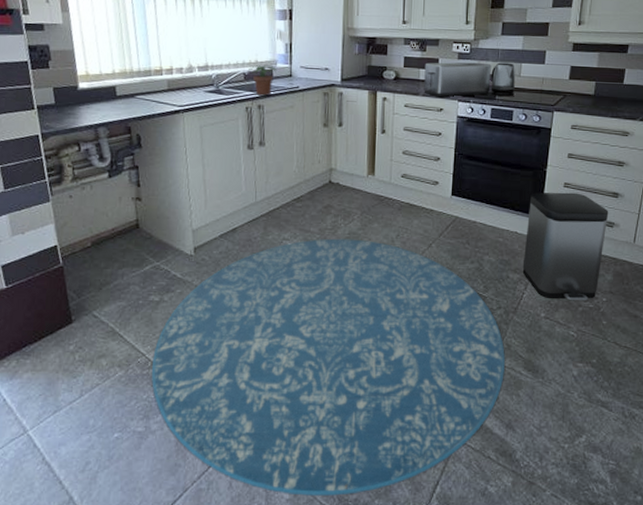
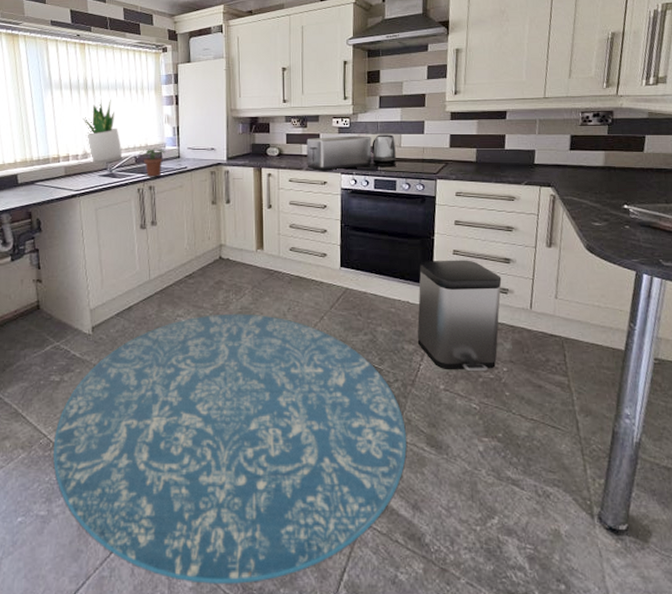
planter: none [188,9,231,79] -> present [83,99,123,164]

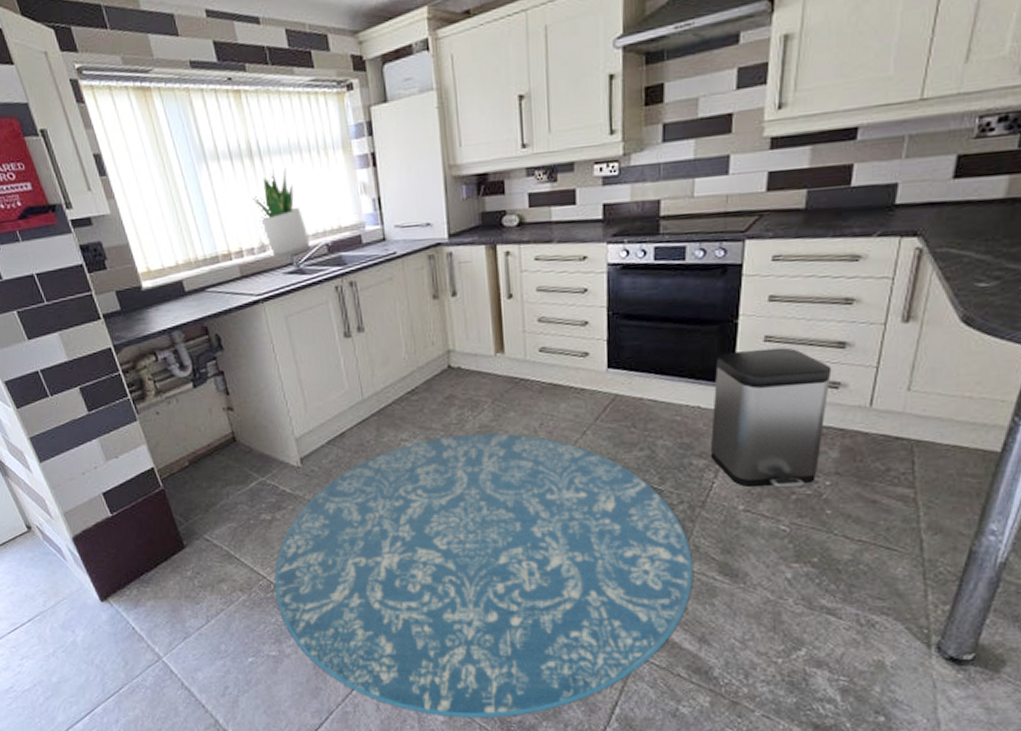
potted plant: present [139,147,165,177] -> none [332,229,366,270]
toaster: present [306,136,372,171] -> none [557,185,651,242]
kettle: present [372,134,396,167] -> none [651,180,686,230]

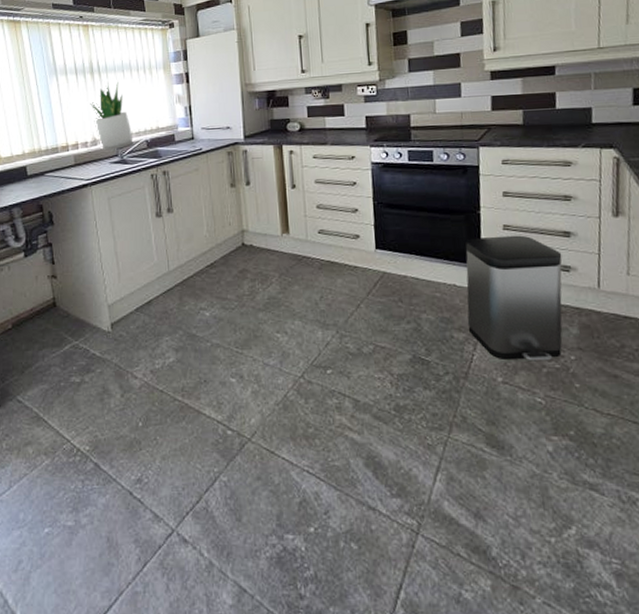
rug: present [274,433,693,718] -> none [78,304,464,602]

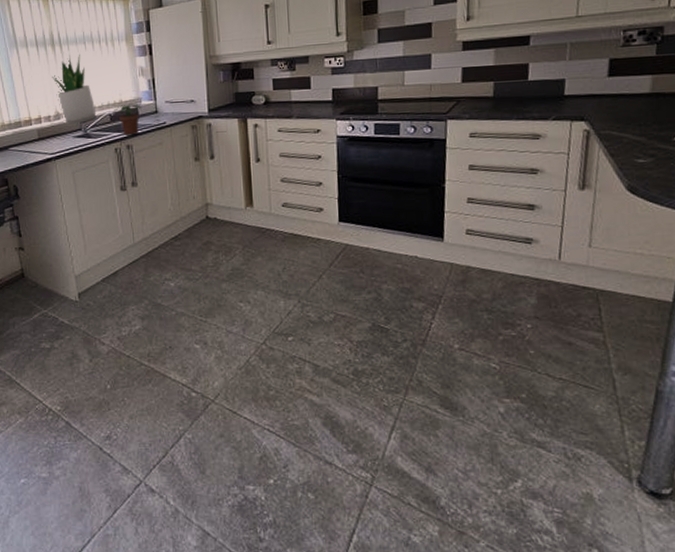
potted plant: none [151,130,178,162] -> present [114,103,142,135]
pedal bin: present [465,235,563,362] -> none [427,208,525,330]

